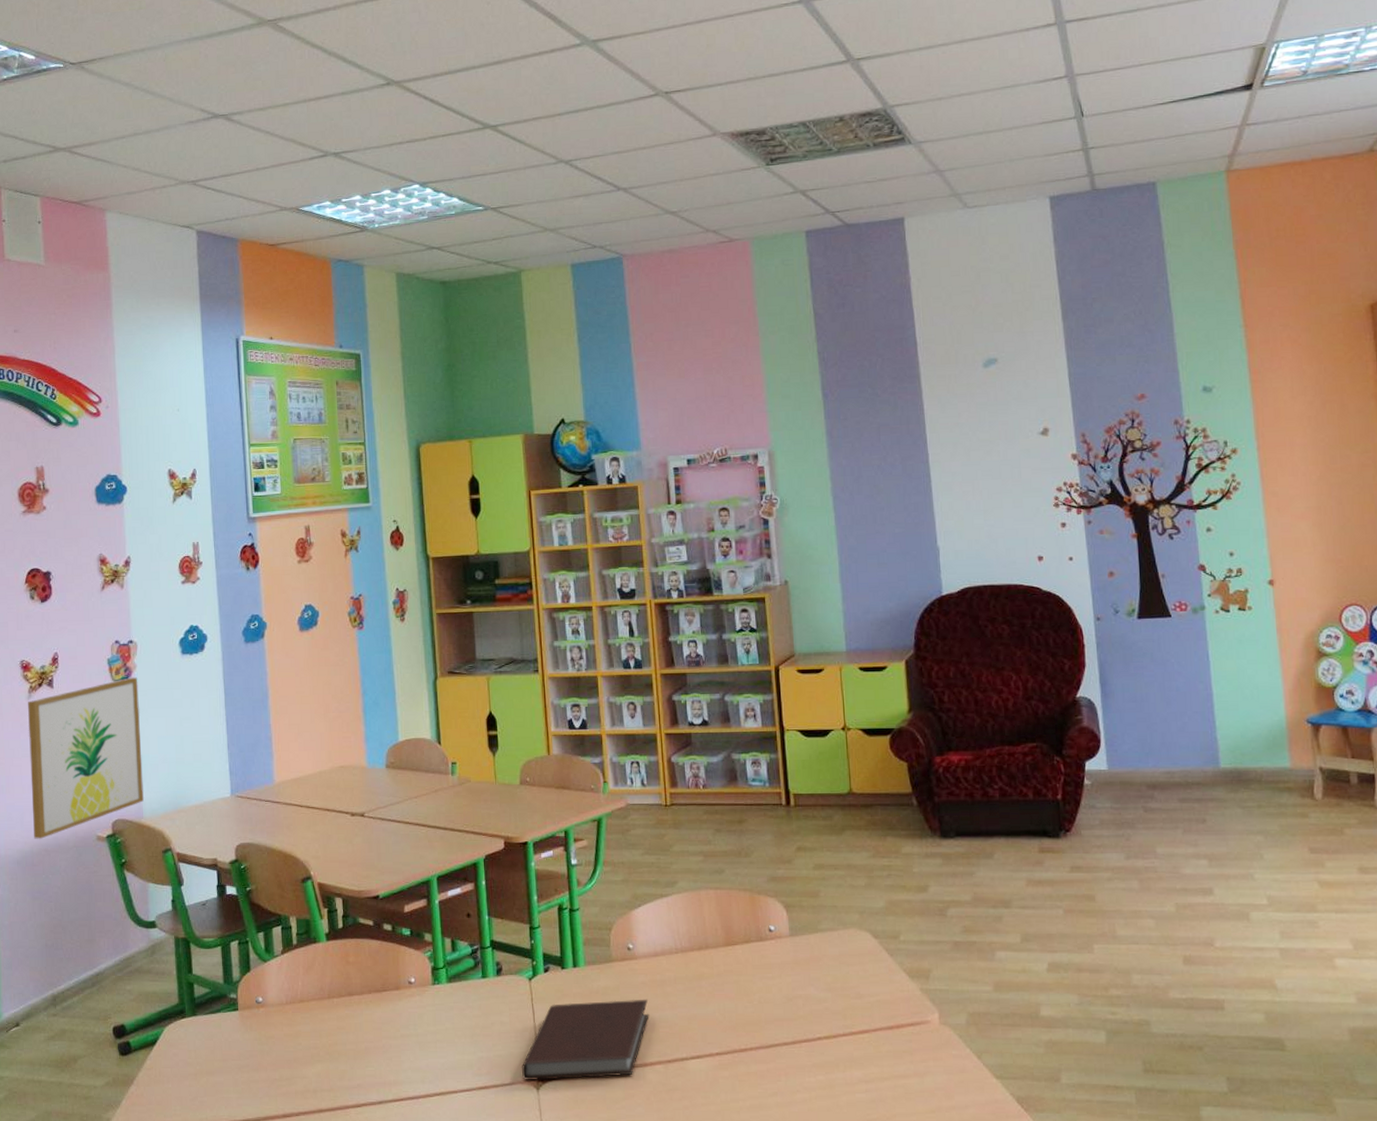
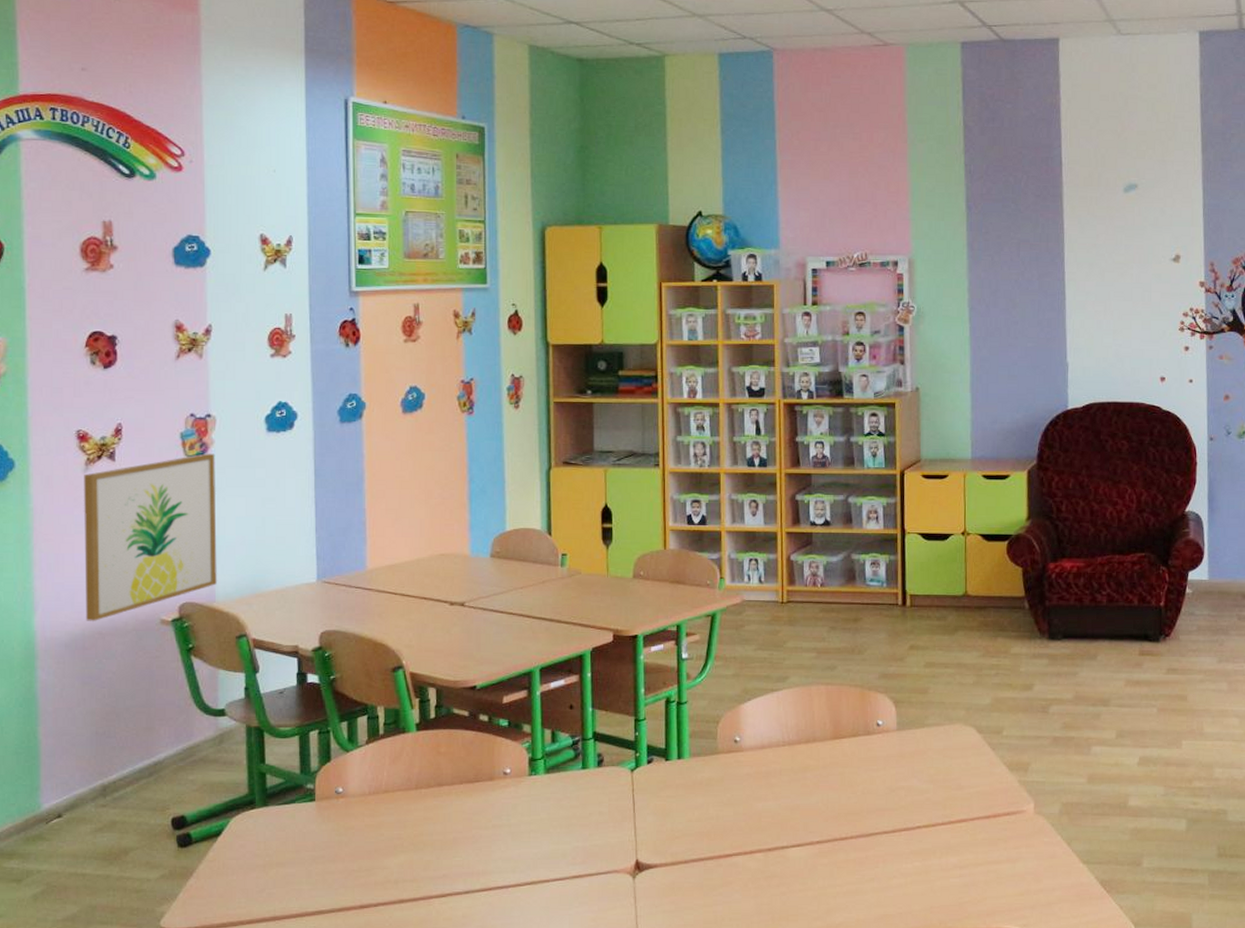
notebook: present [521,999,649,1080] -> none [617,790,752,869]

